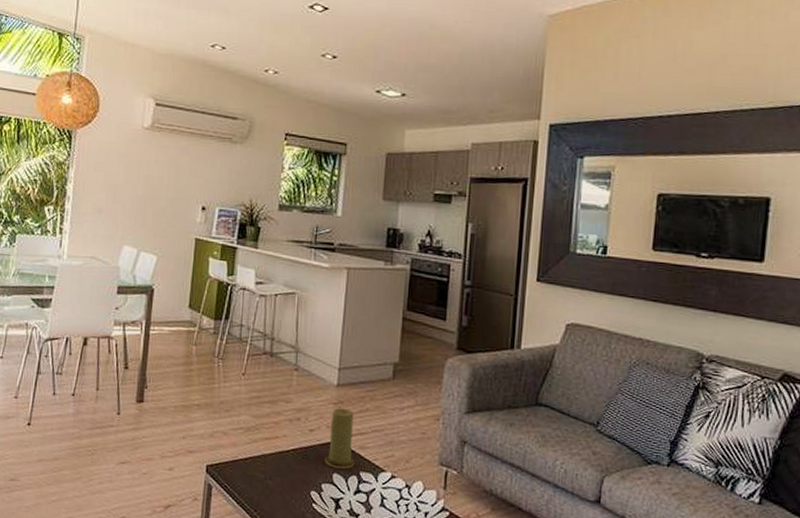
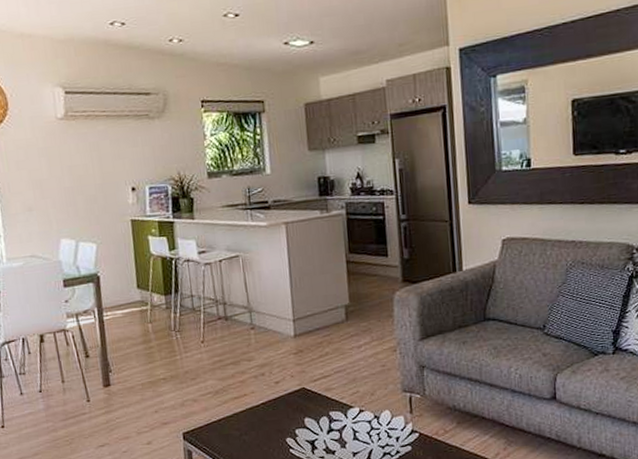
candle: present [324,408,355,469] -> none [294,356,323,413]

